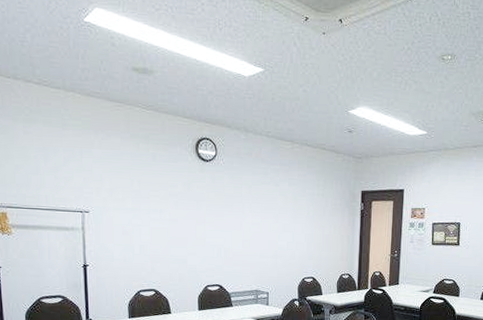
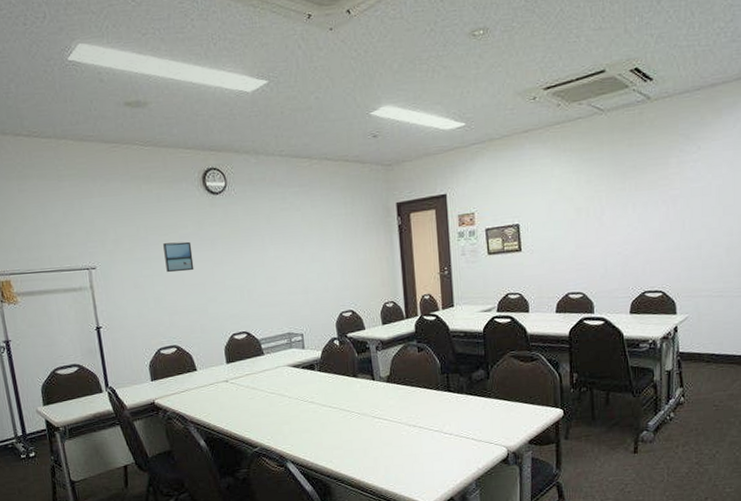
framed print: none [153,198,179,226] -> present [163,241,194,273]

